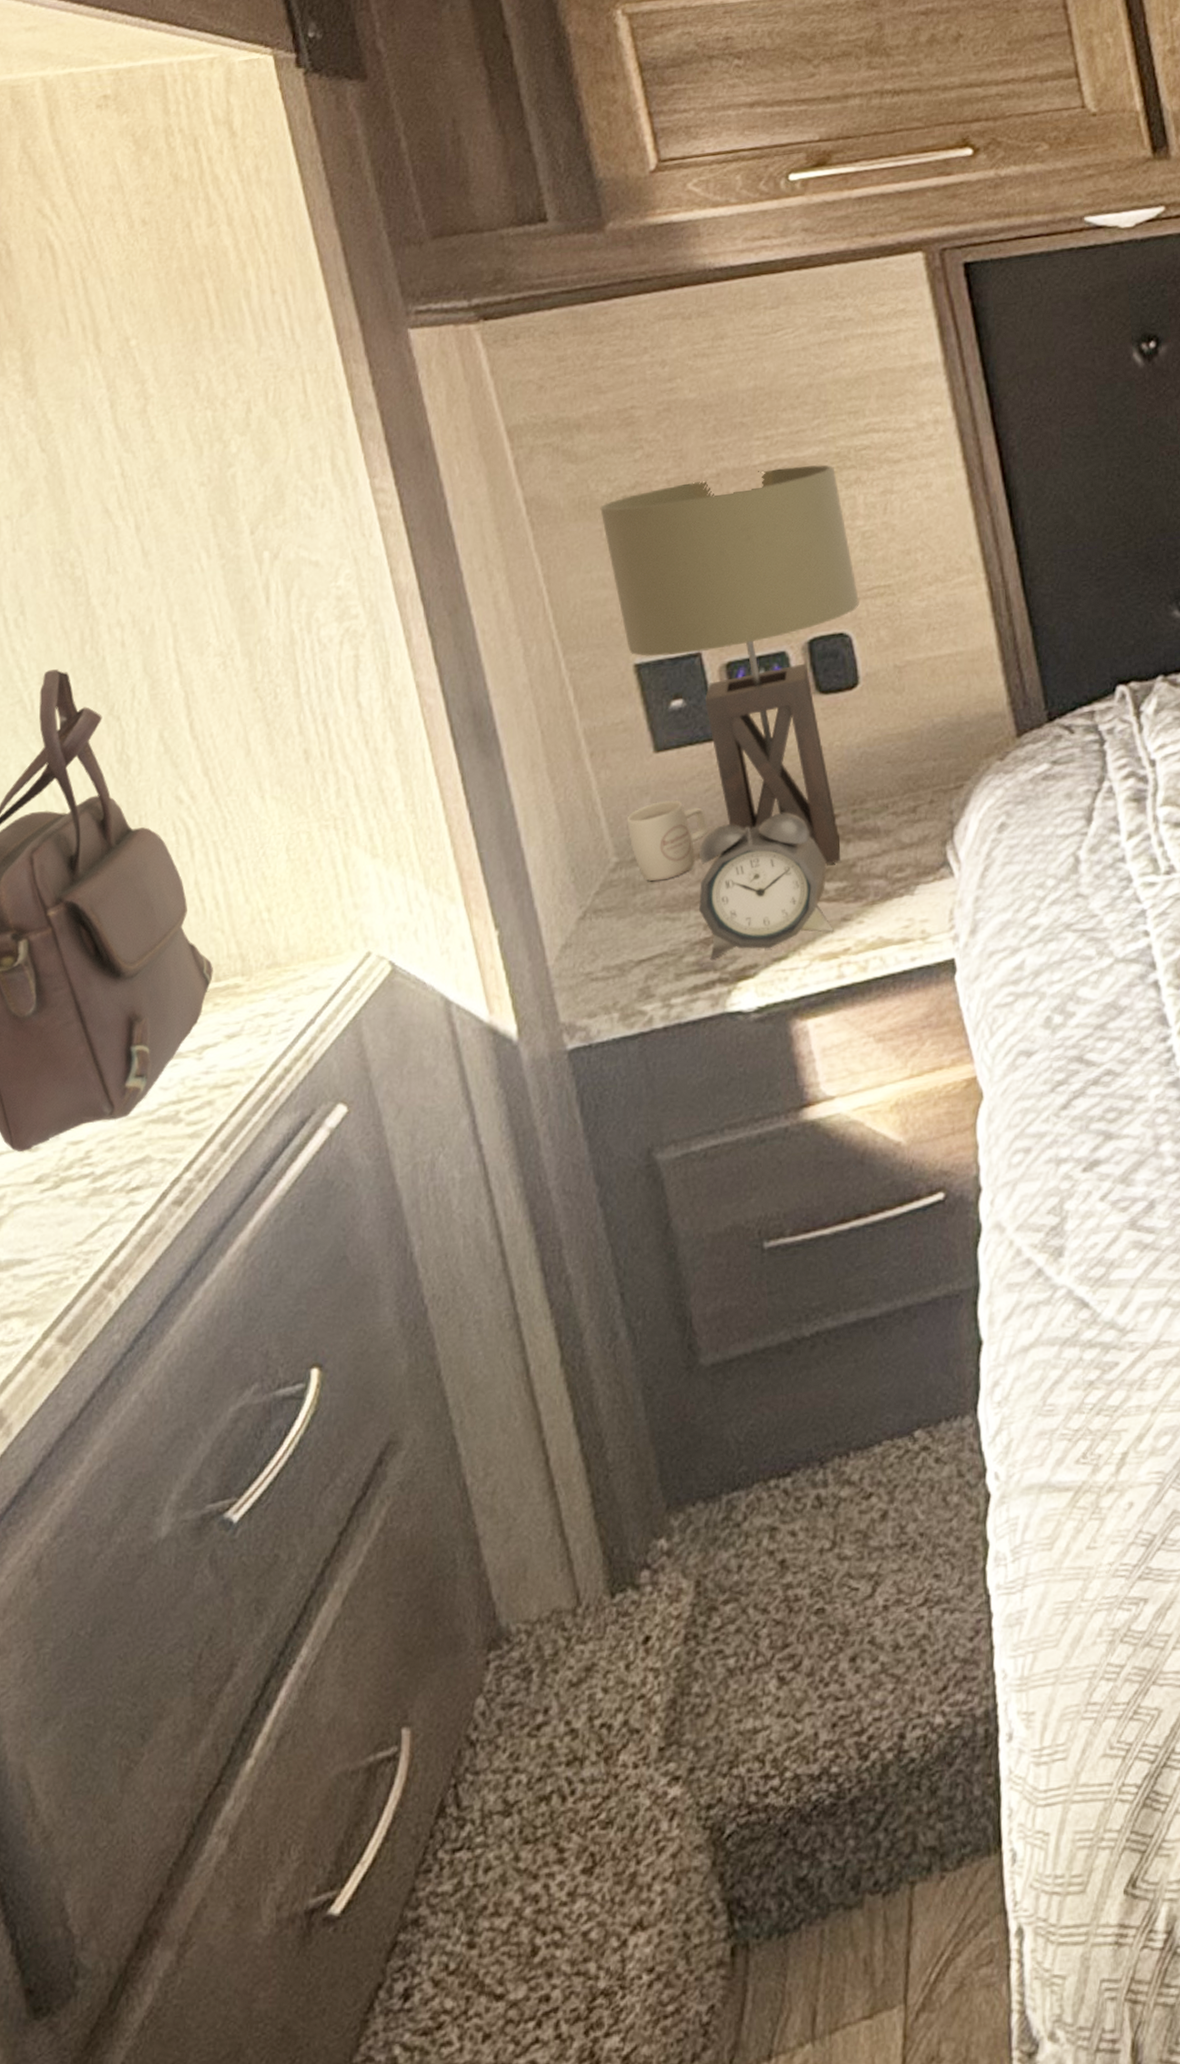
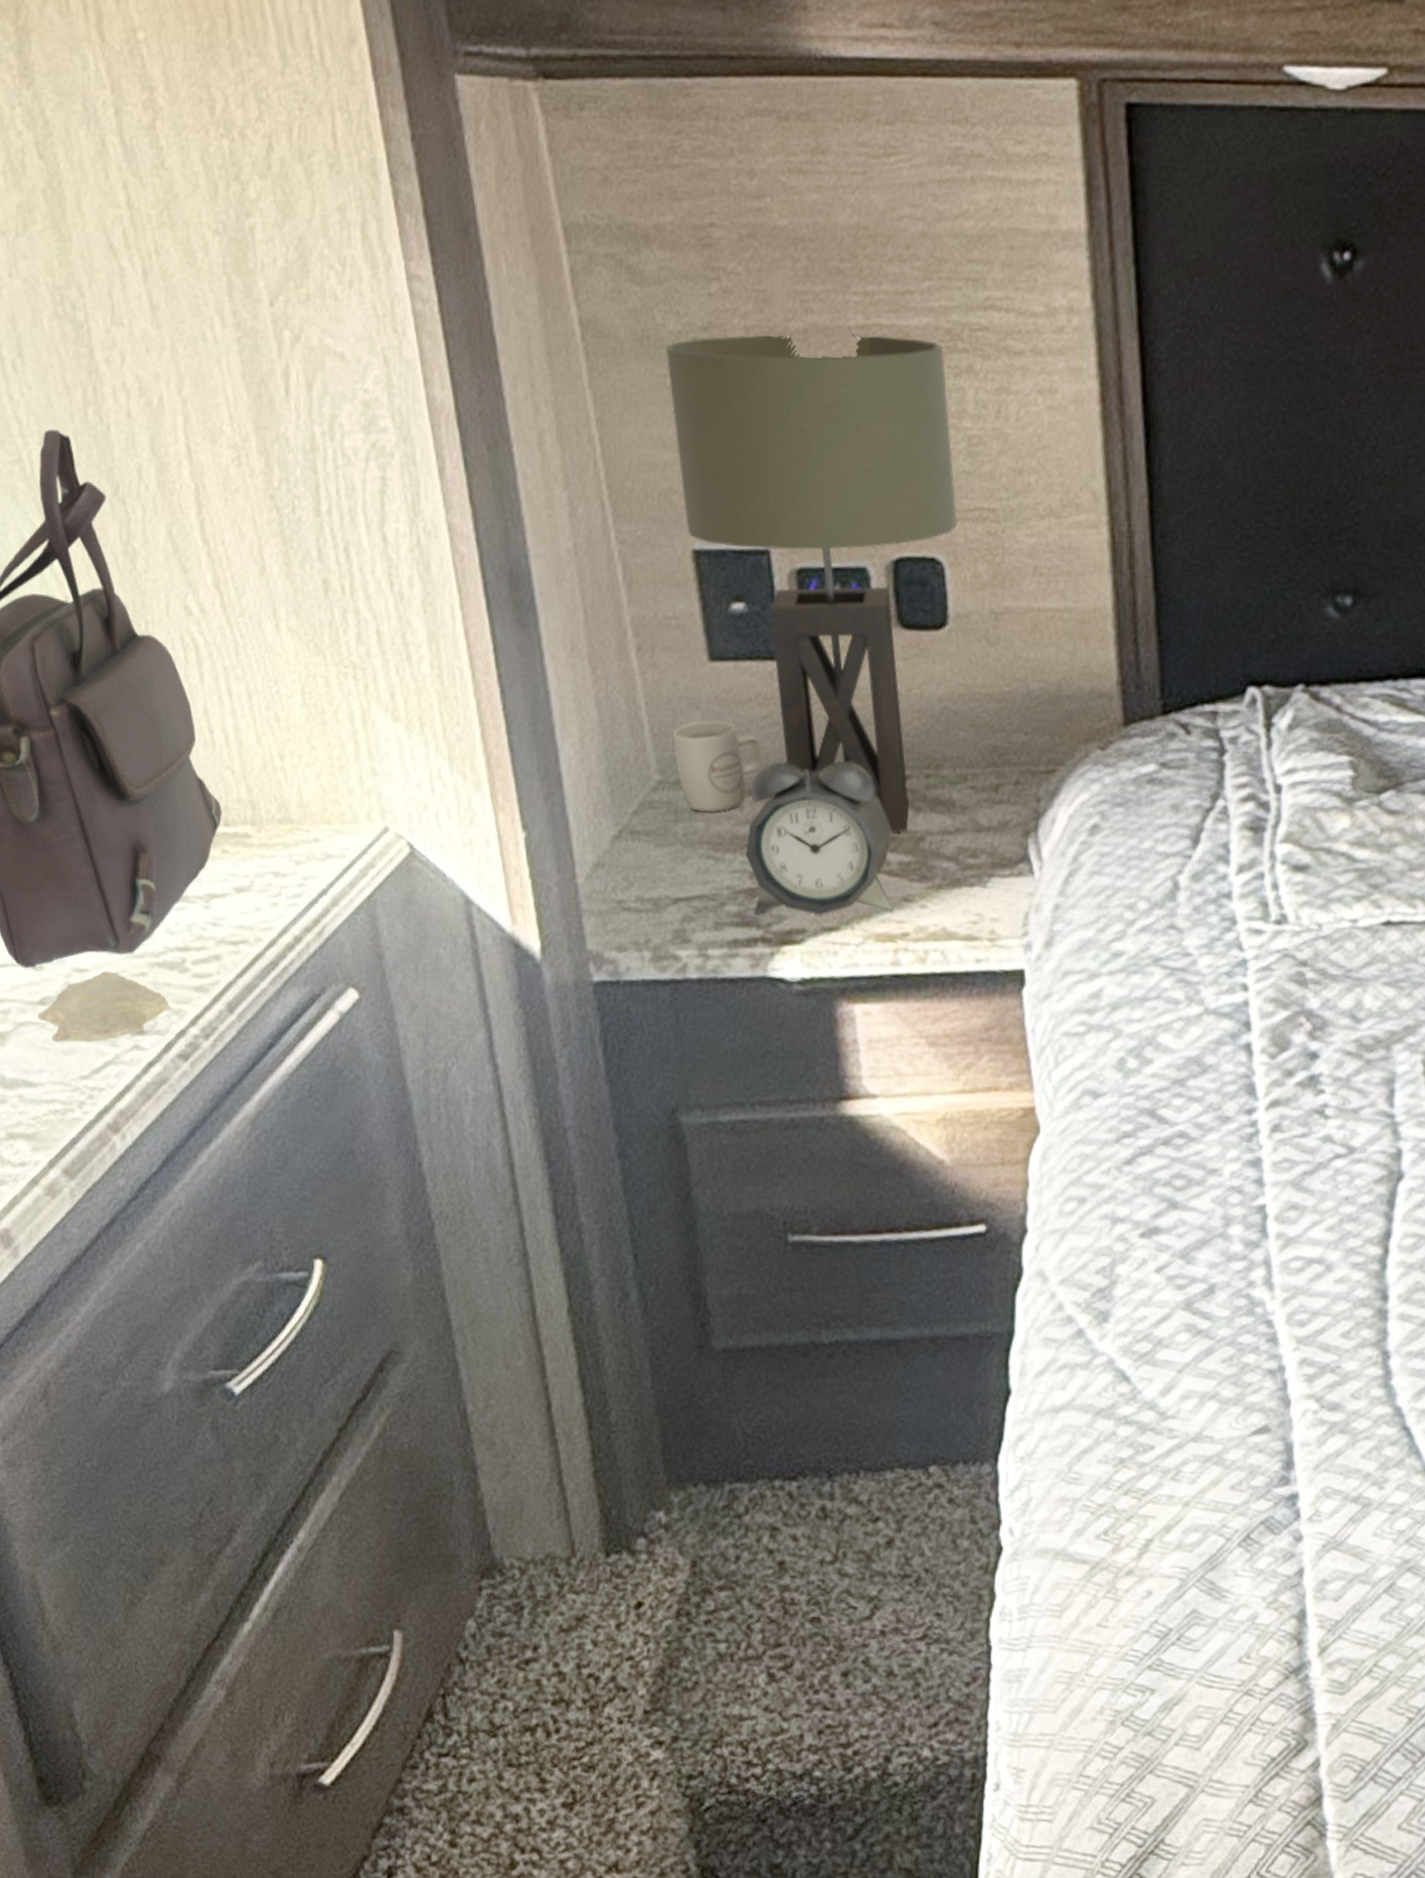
tissue: none [33,1137,164,1217] -> present [38,970,169,1044]

